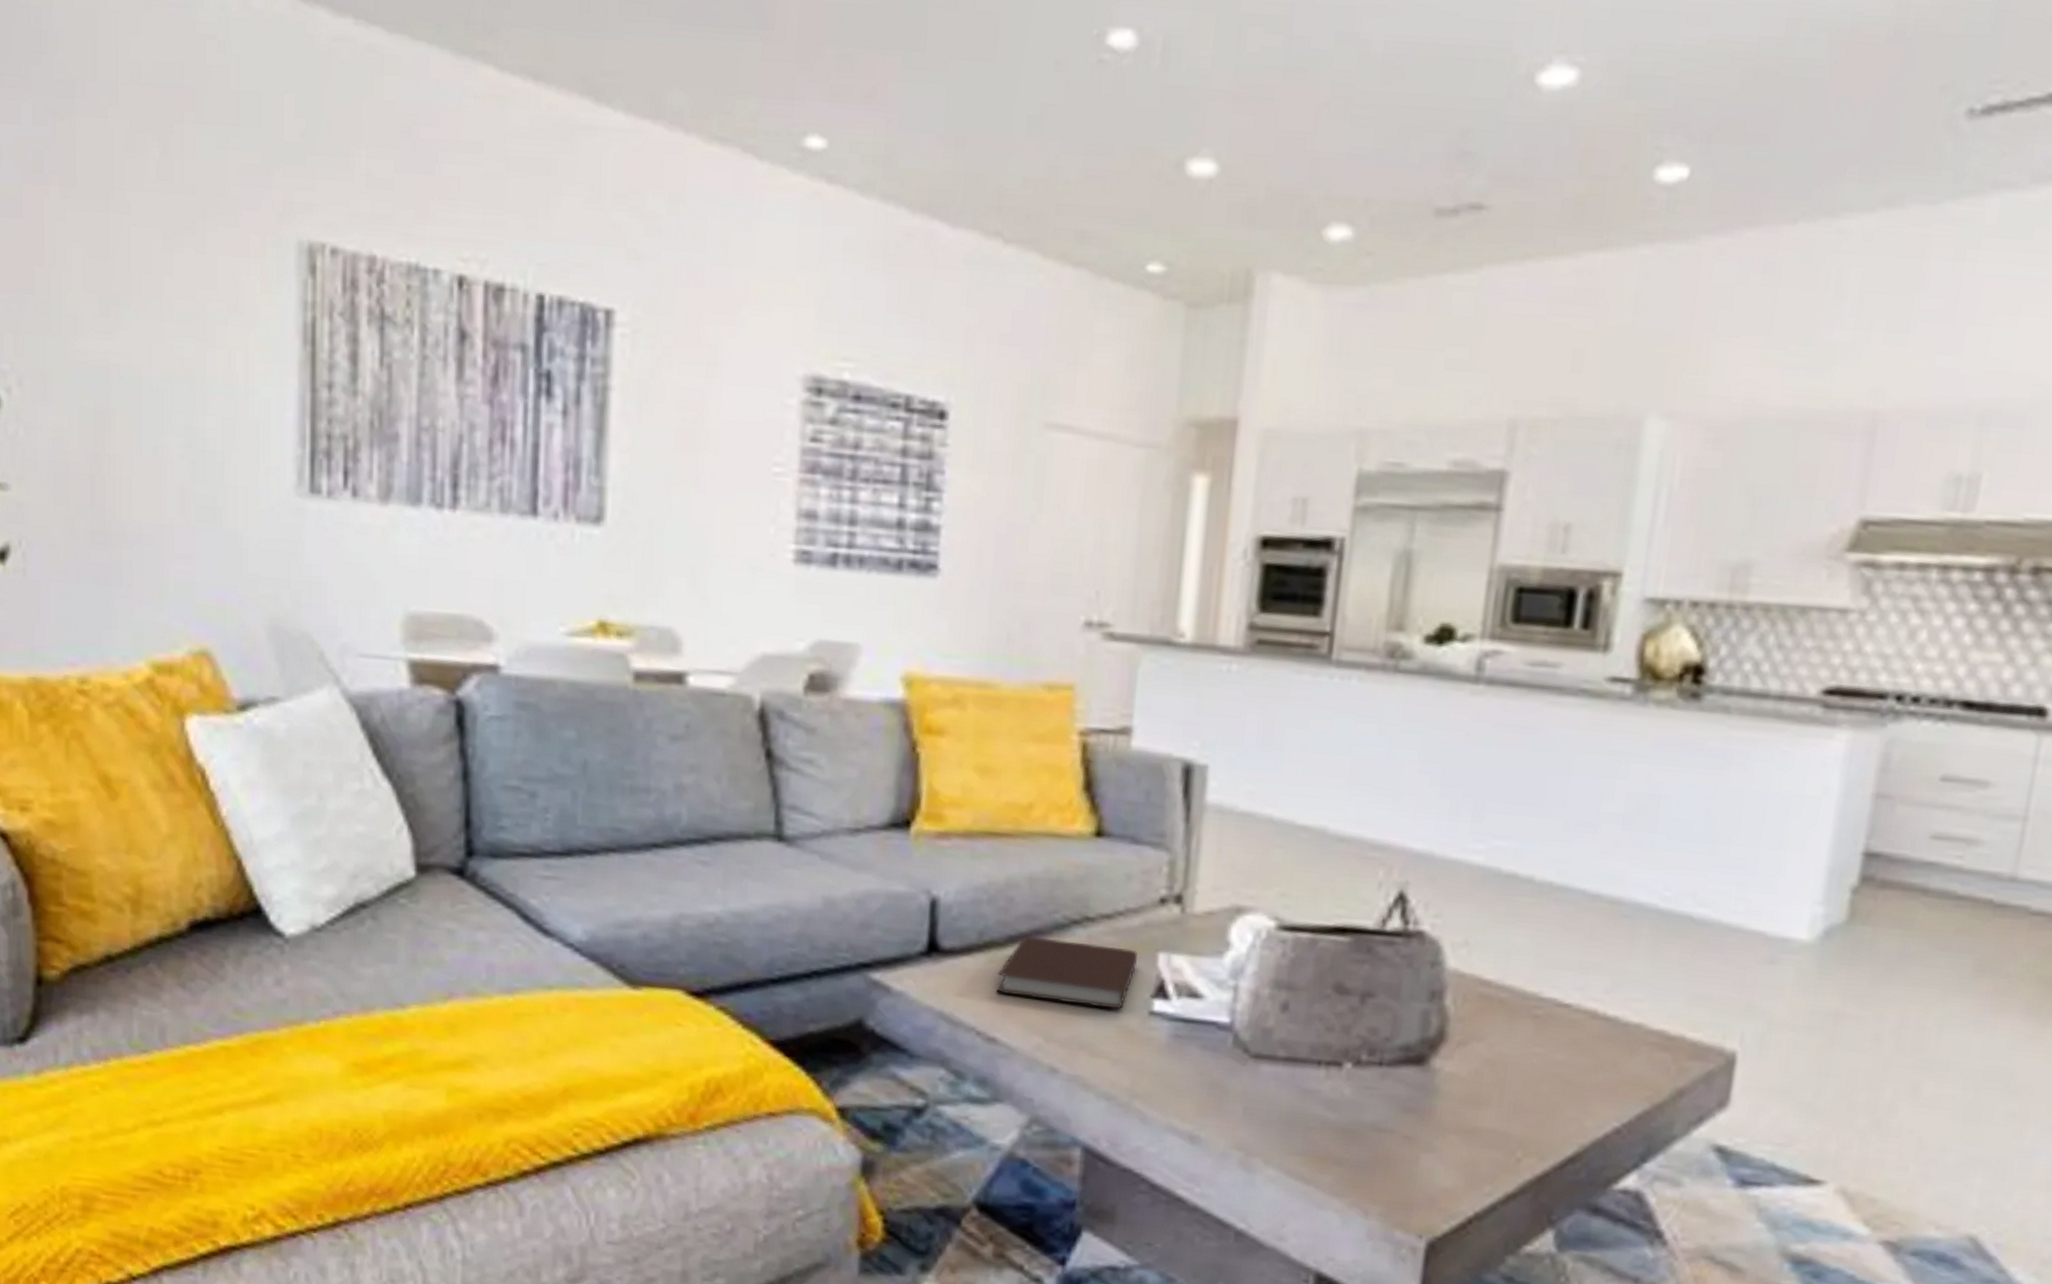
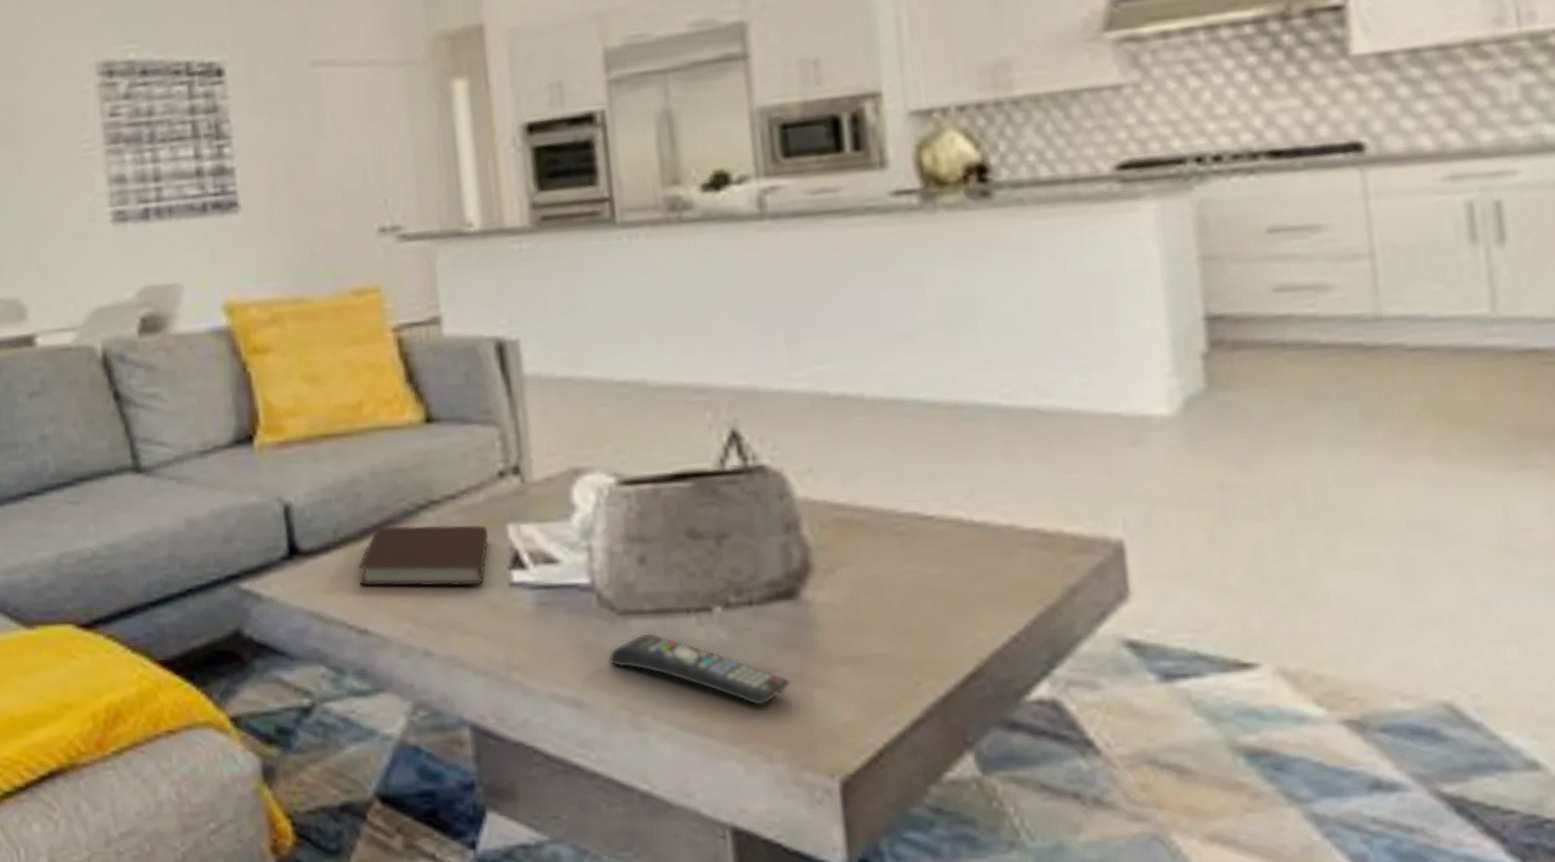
remote control: none [1232,1078,1402,1164] -> present [608,632,791,707]

